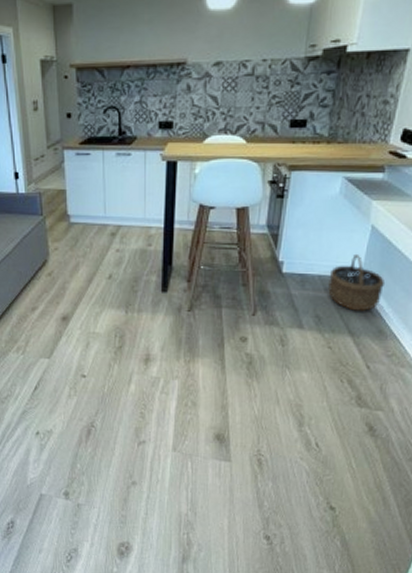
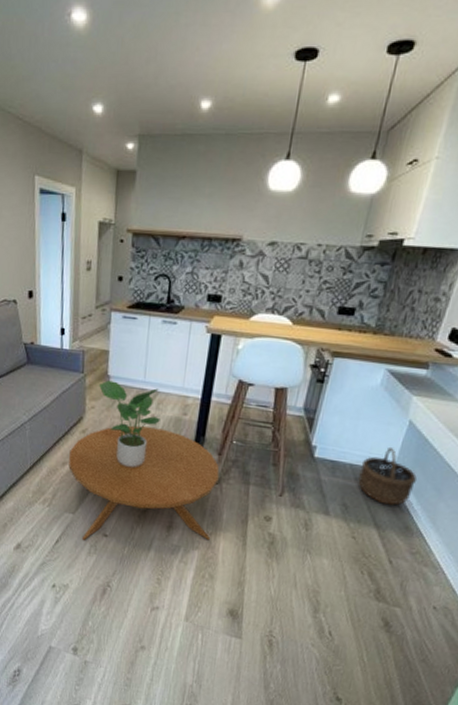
coffee table: none [38,262,190,383] -> present [68,425,219,541]
potted plant: none [60,220,125,305] -> present [99,380,160,468]

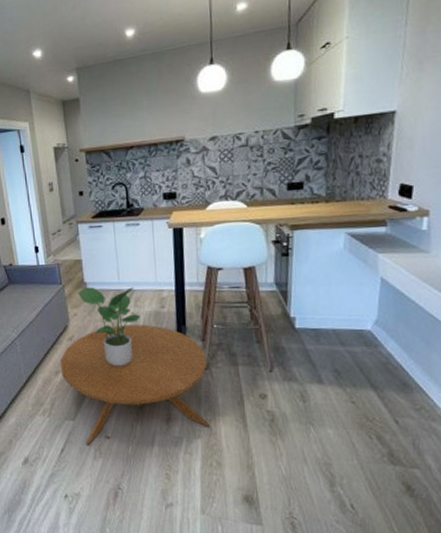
wicker basket: present [358,448,418,505] -> none [343,307,403,364]

